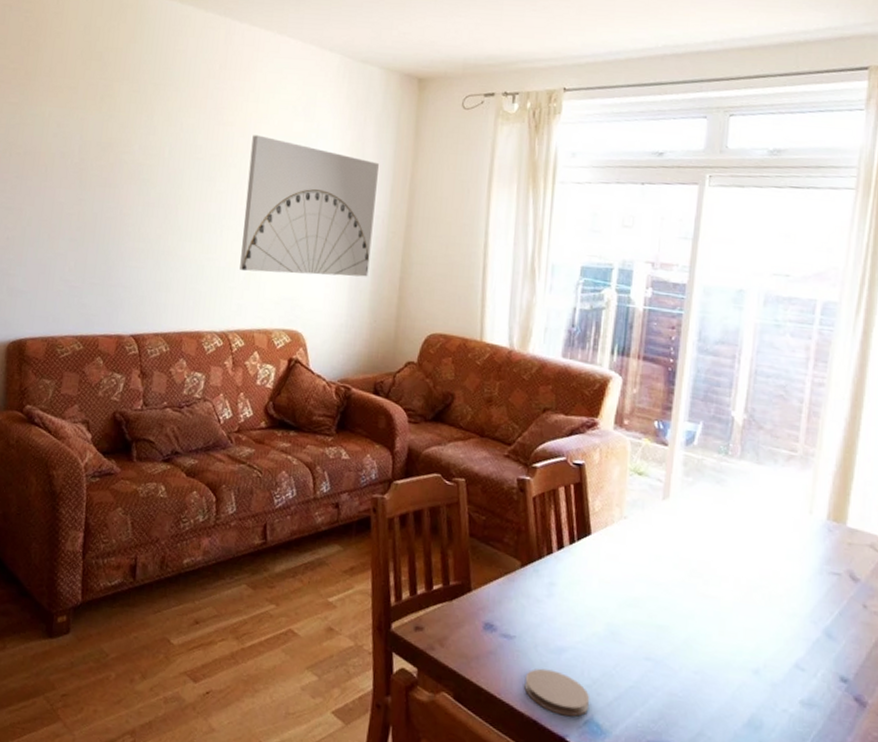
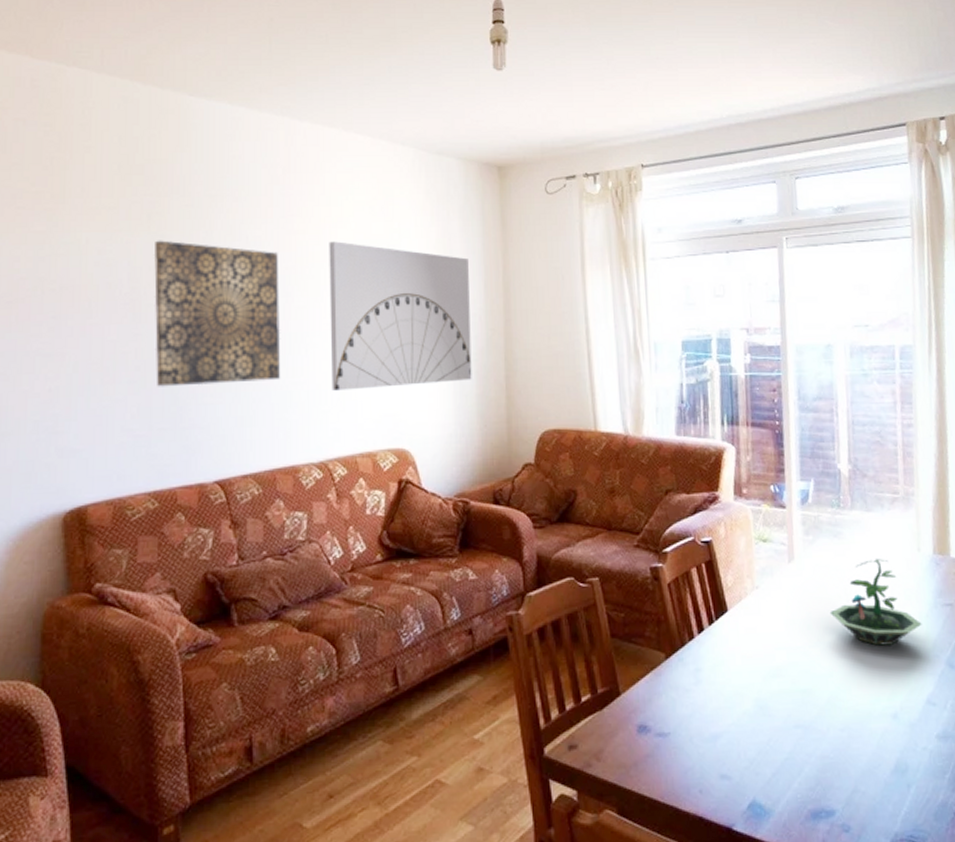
wall art: none [92,119,207,254] -> present [153,240,281,387]
coaster: present [524,668,590,717] -> none [685,759,750,805]
terrarium: none [700,513,802,602] -> present [829,559,922,646]

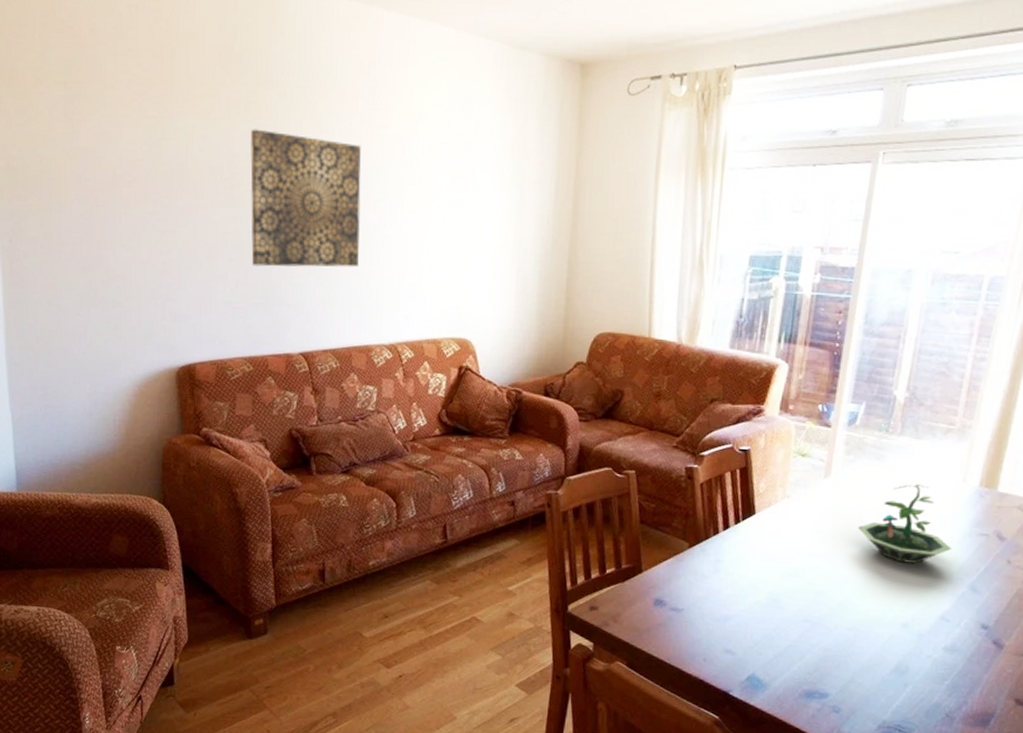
wall art: present [329,241,472,391] -> none [404,137,542,281]

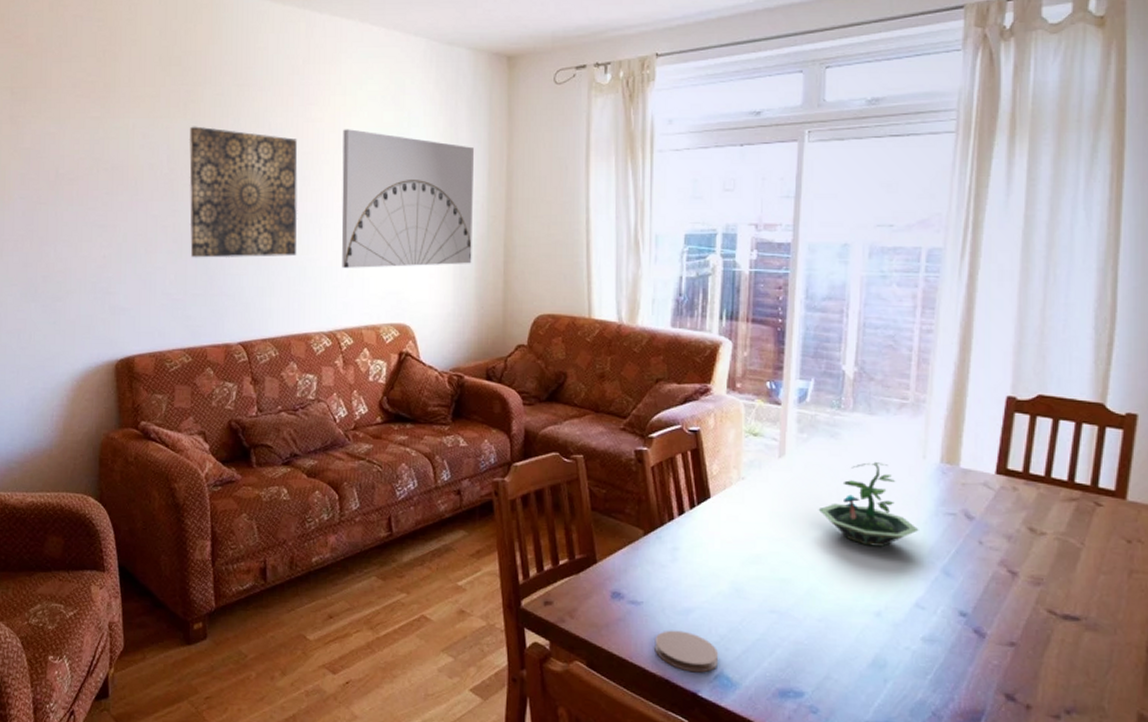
wall art: none [404,137,542,281] -> present [341,129,474,268]
coaster: none [692,635,752,675] -> present [654,630,719,673]

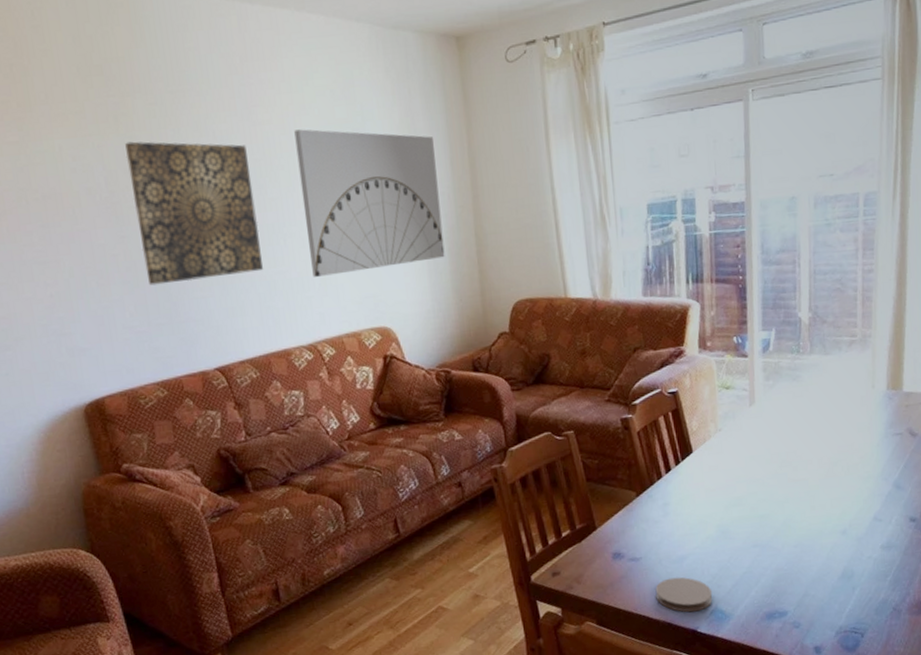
terrarium: present [818,462,919,547] -> none [787,397,873,474]

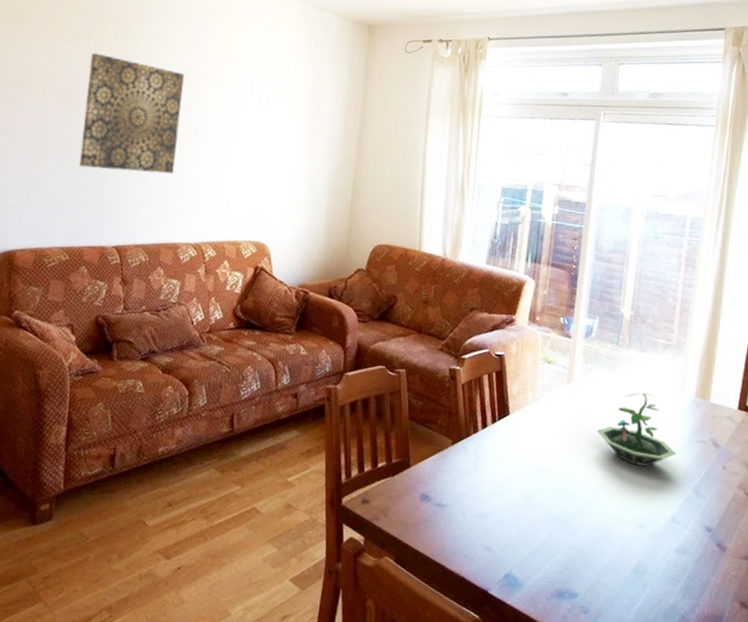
wall art: present [294,129,445,277] -> none [212,70,334,195]
coaster: present [655,577,713,613] -> none [454,531,509,573]
terrarium: none [787,397,873,474] -> present [597,393,677,467]

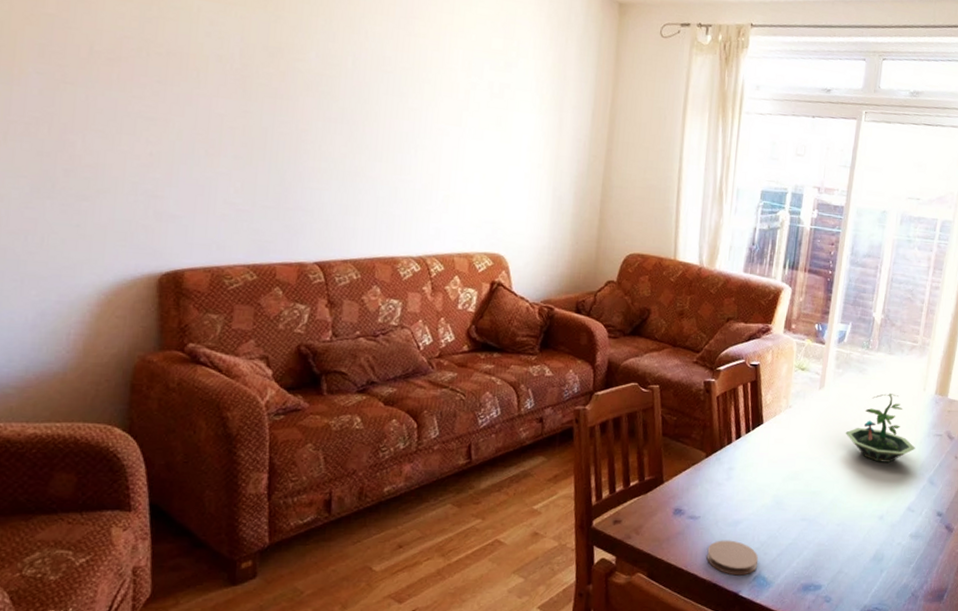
wall art: present [79,52,185,174] -> none [262,20,396,175]
coaster: none [454,531,509,573] -> present [706,540,759,576]

